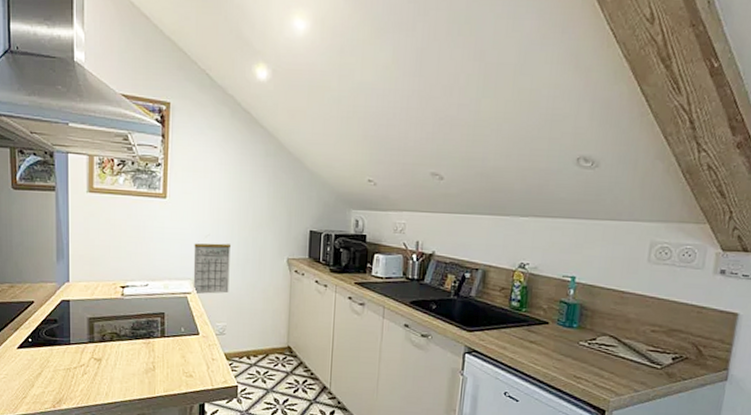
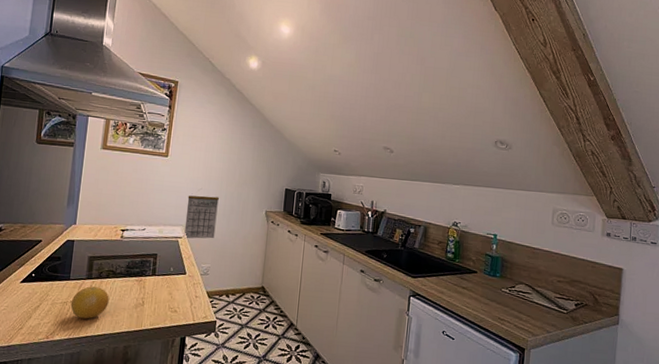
fruit: none [74,351,116,386] -> present [70,286,109,319]

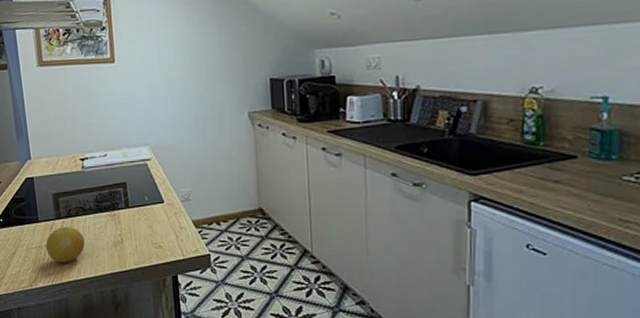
calendar: present [183,195,220,239] -> none [148,103,190,161]

